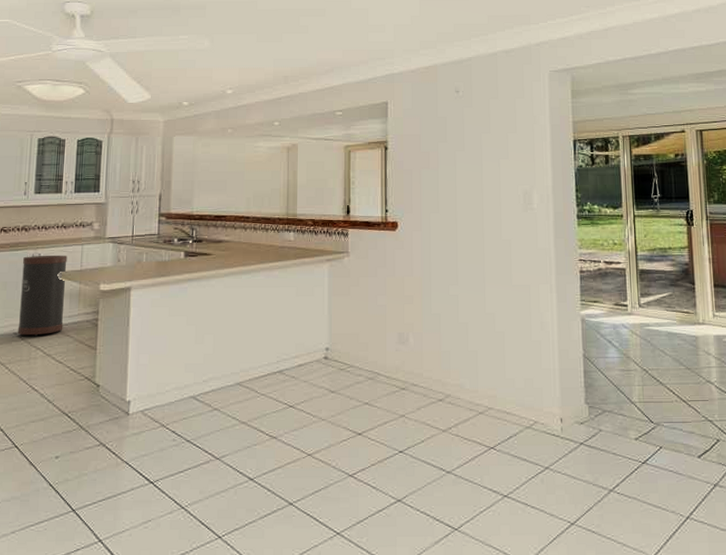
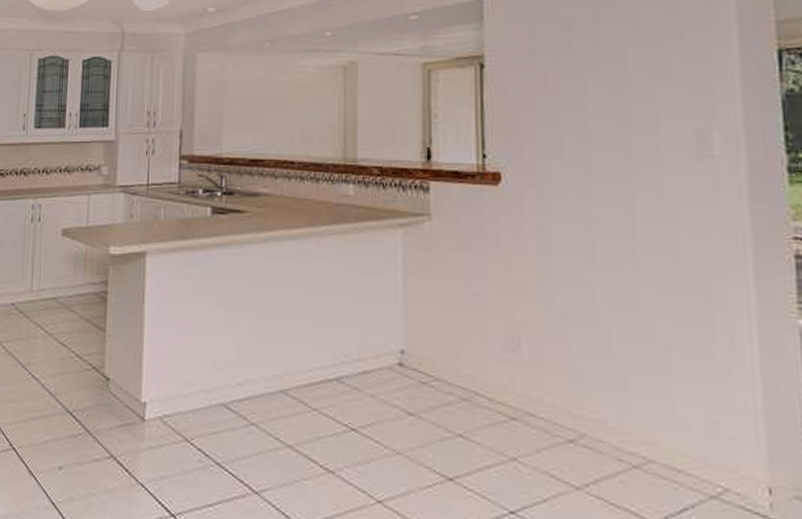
trash can: present [17,255,67,337] -> none [15,206,72,310]

